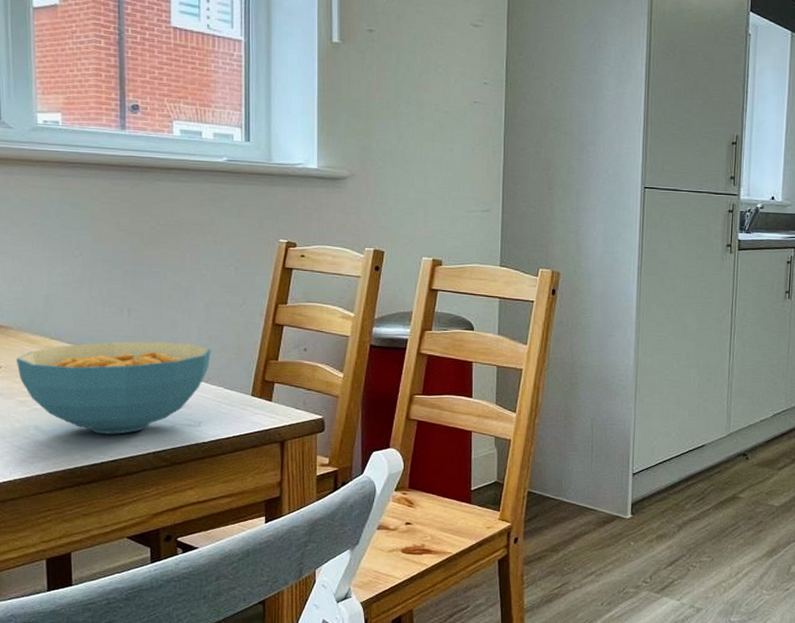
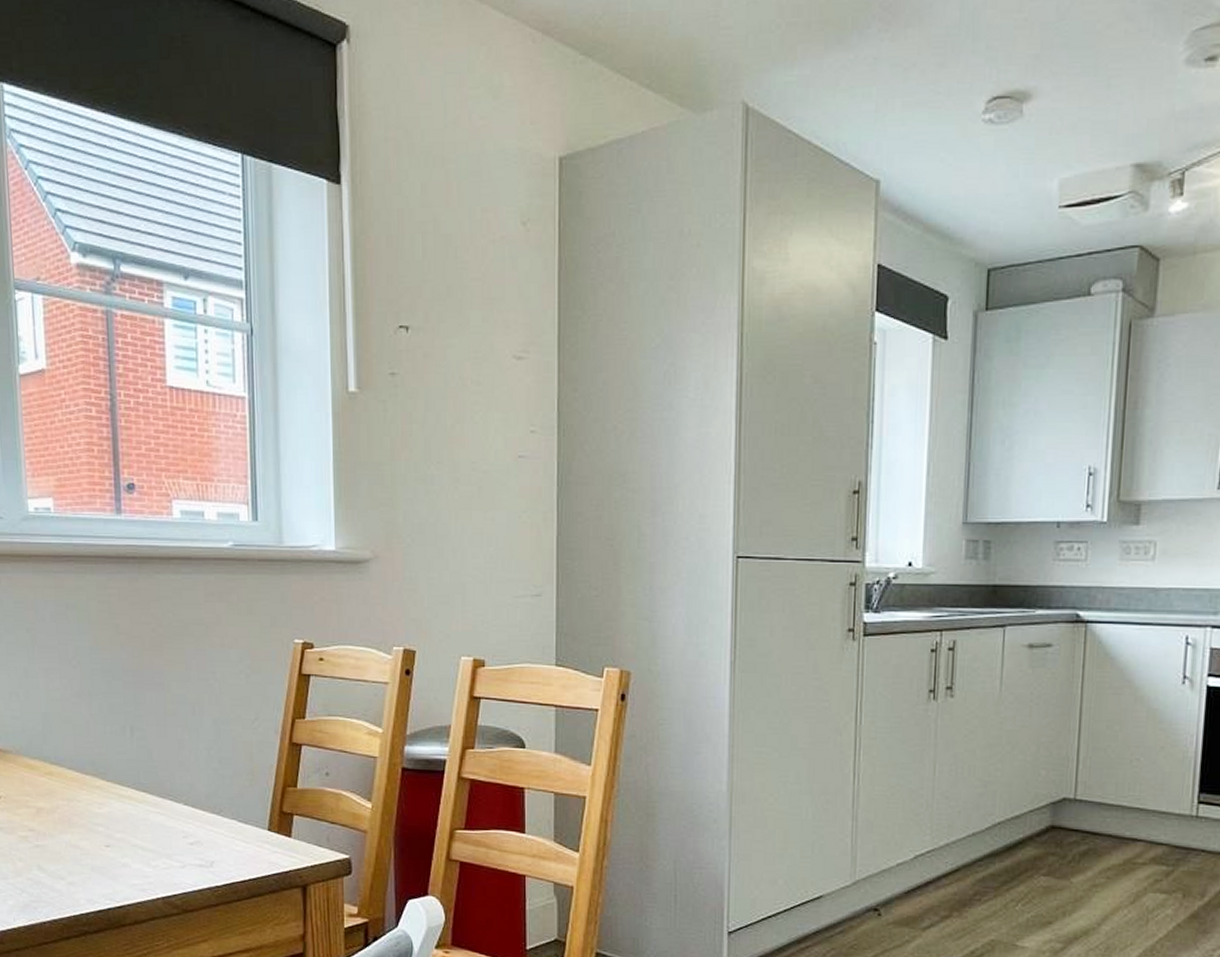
cereal bowl: present [15,341,211,434] -> none [15,765,222,876]

